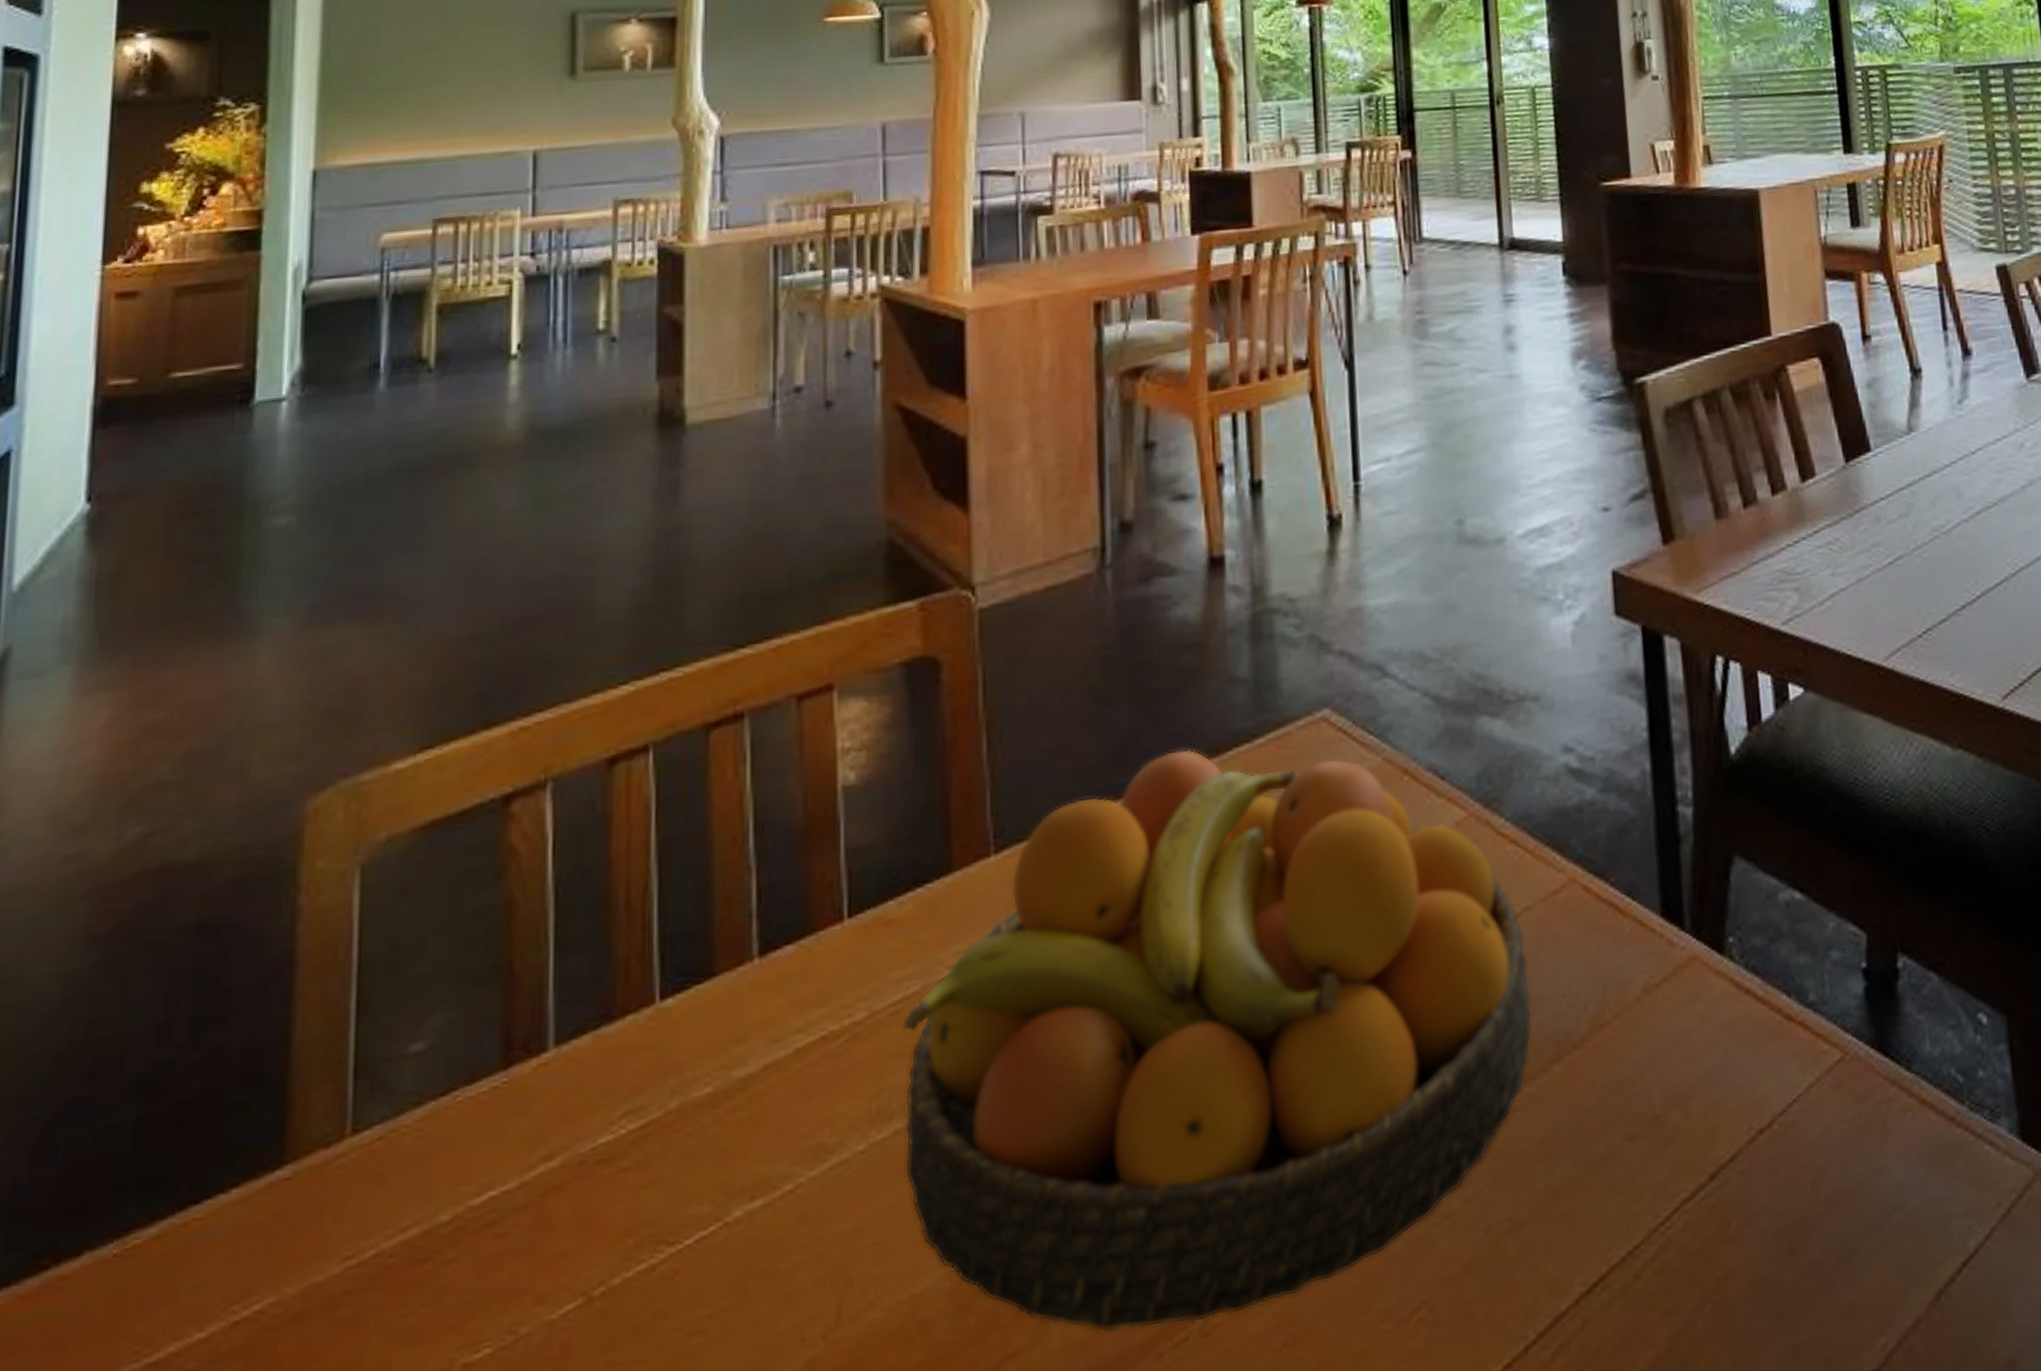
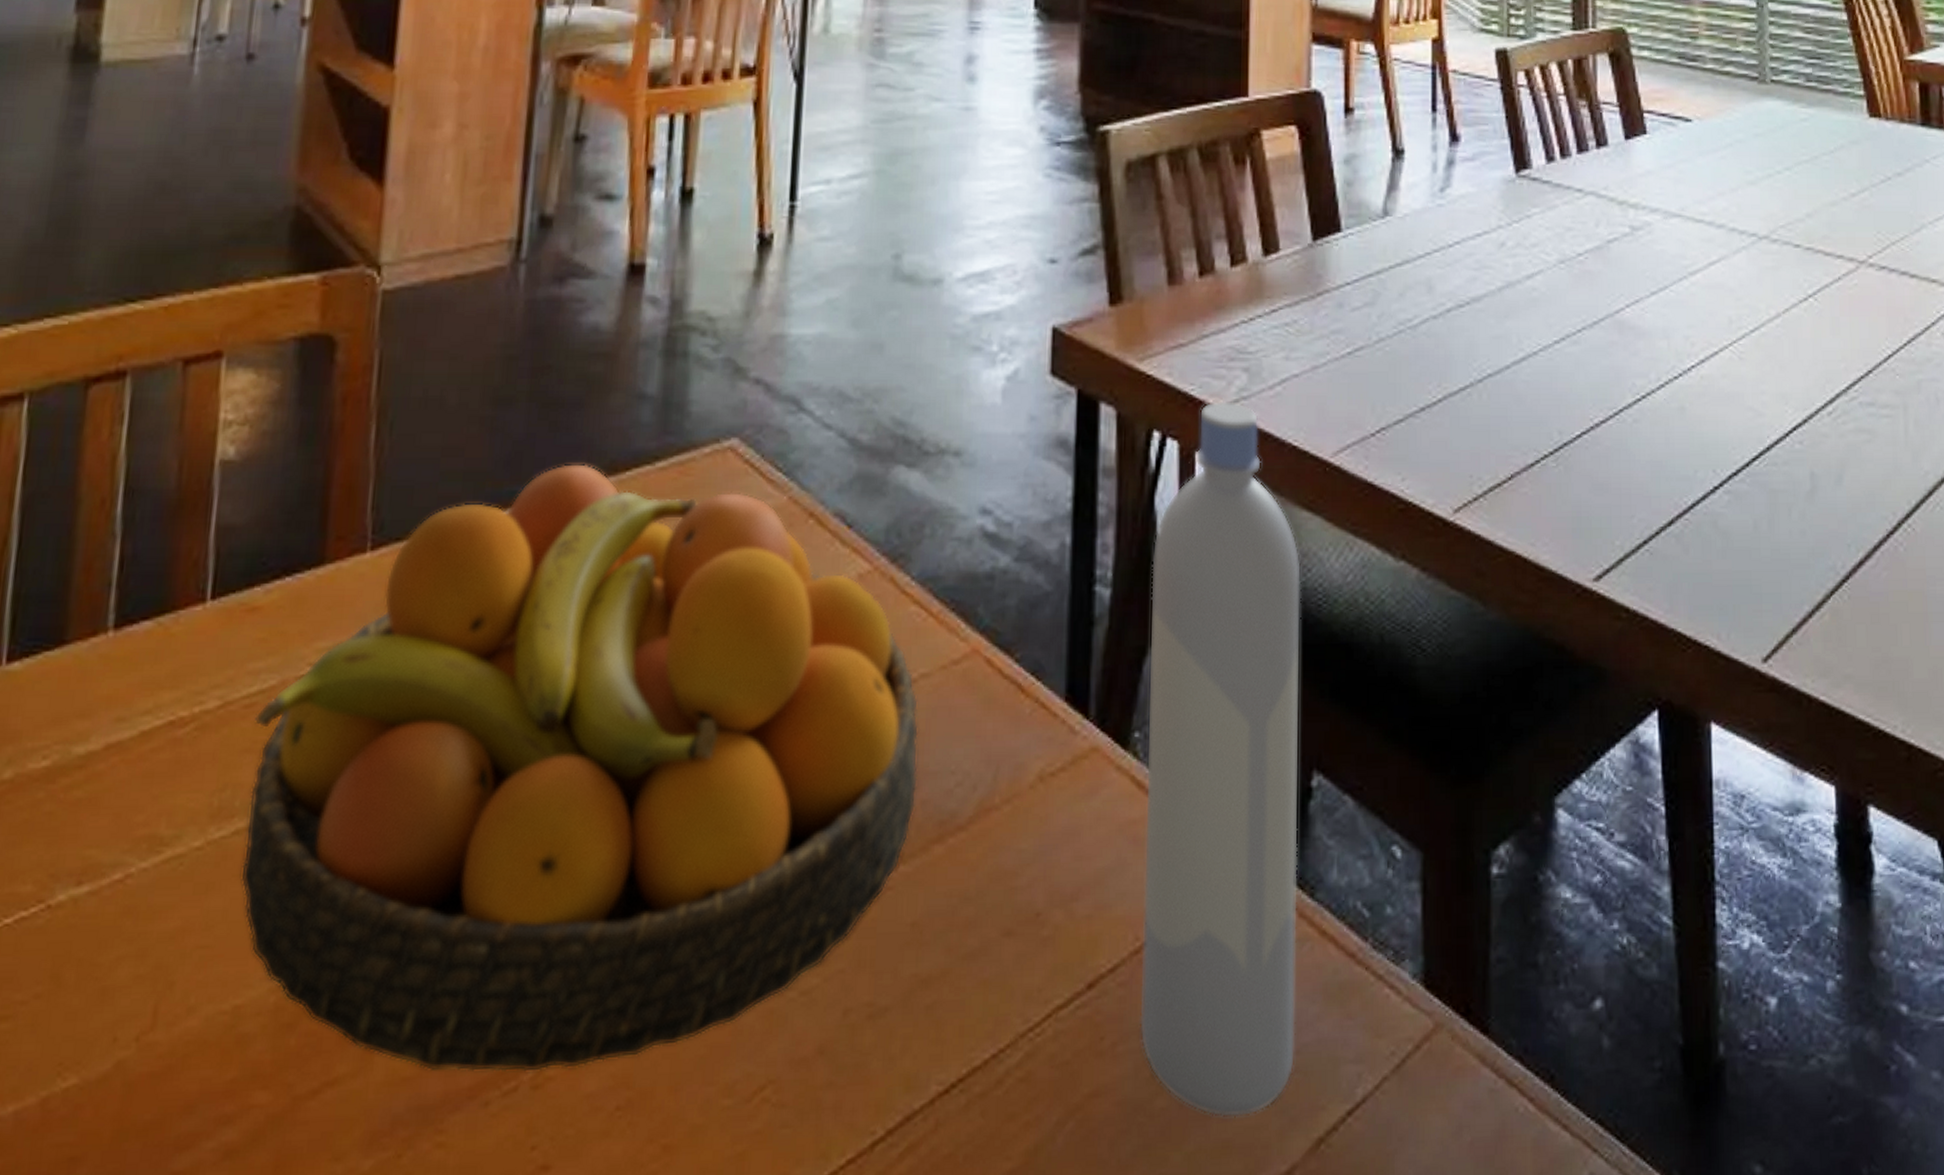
bottle: none [1727,620,1910,1283] -> present [1140,400,1302,1118]

